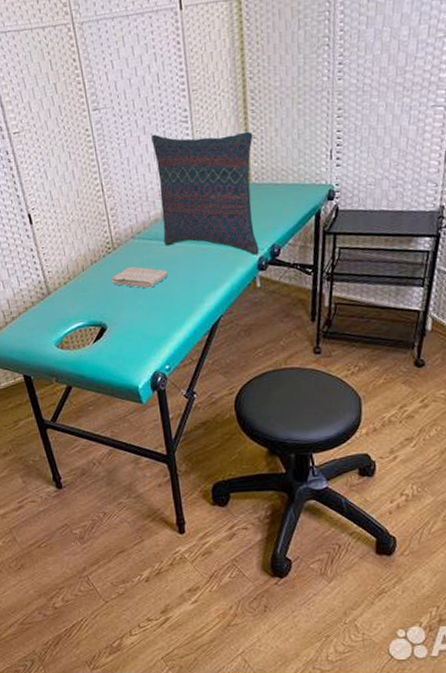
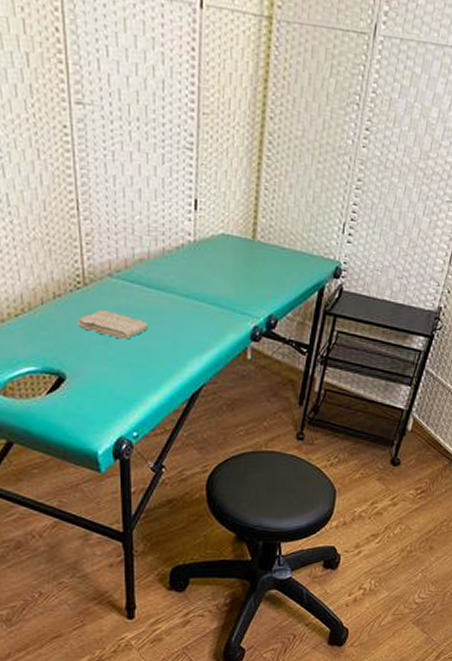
pillow: present [151,131,259,255] -> none [147,154,265,323]

